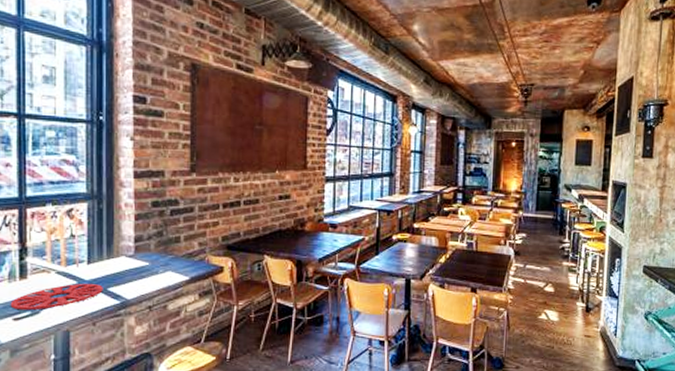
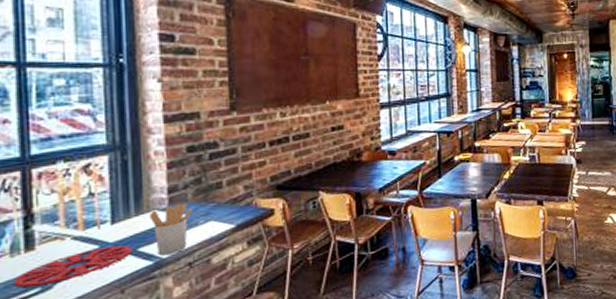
utensil holder: none [118,252,154,297] -> present [149,203,193,256]

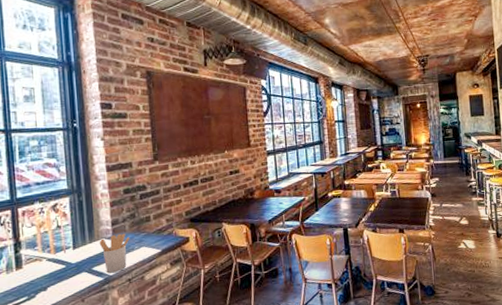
trivet: present [13,245,132,288] -> none [9,265,89,297]

